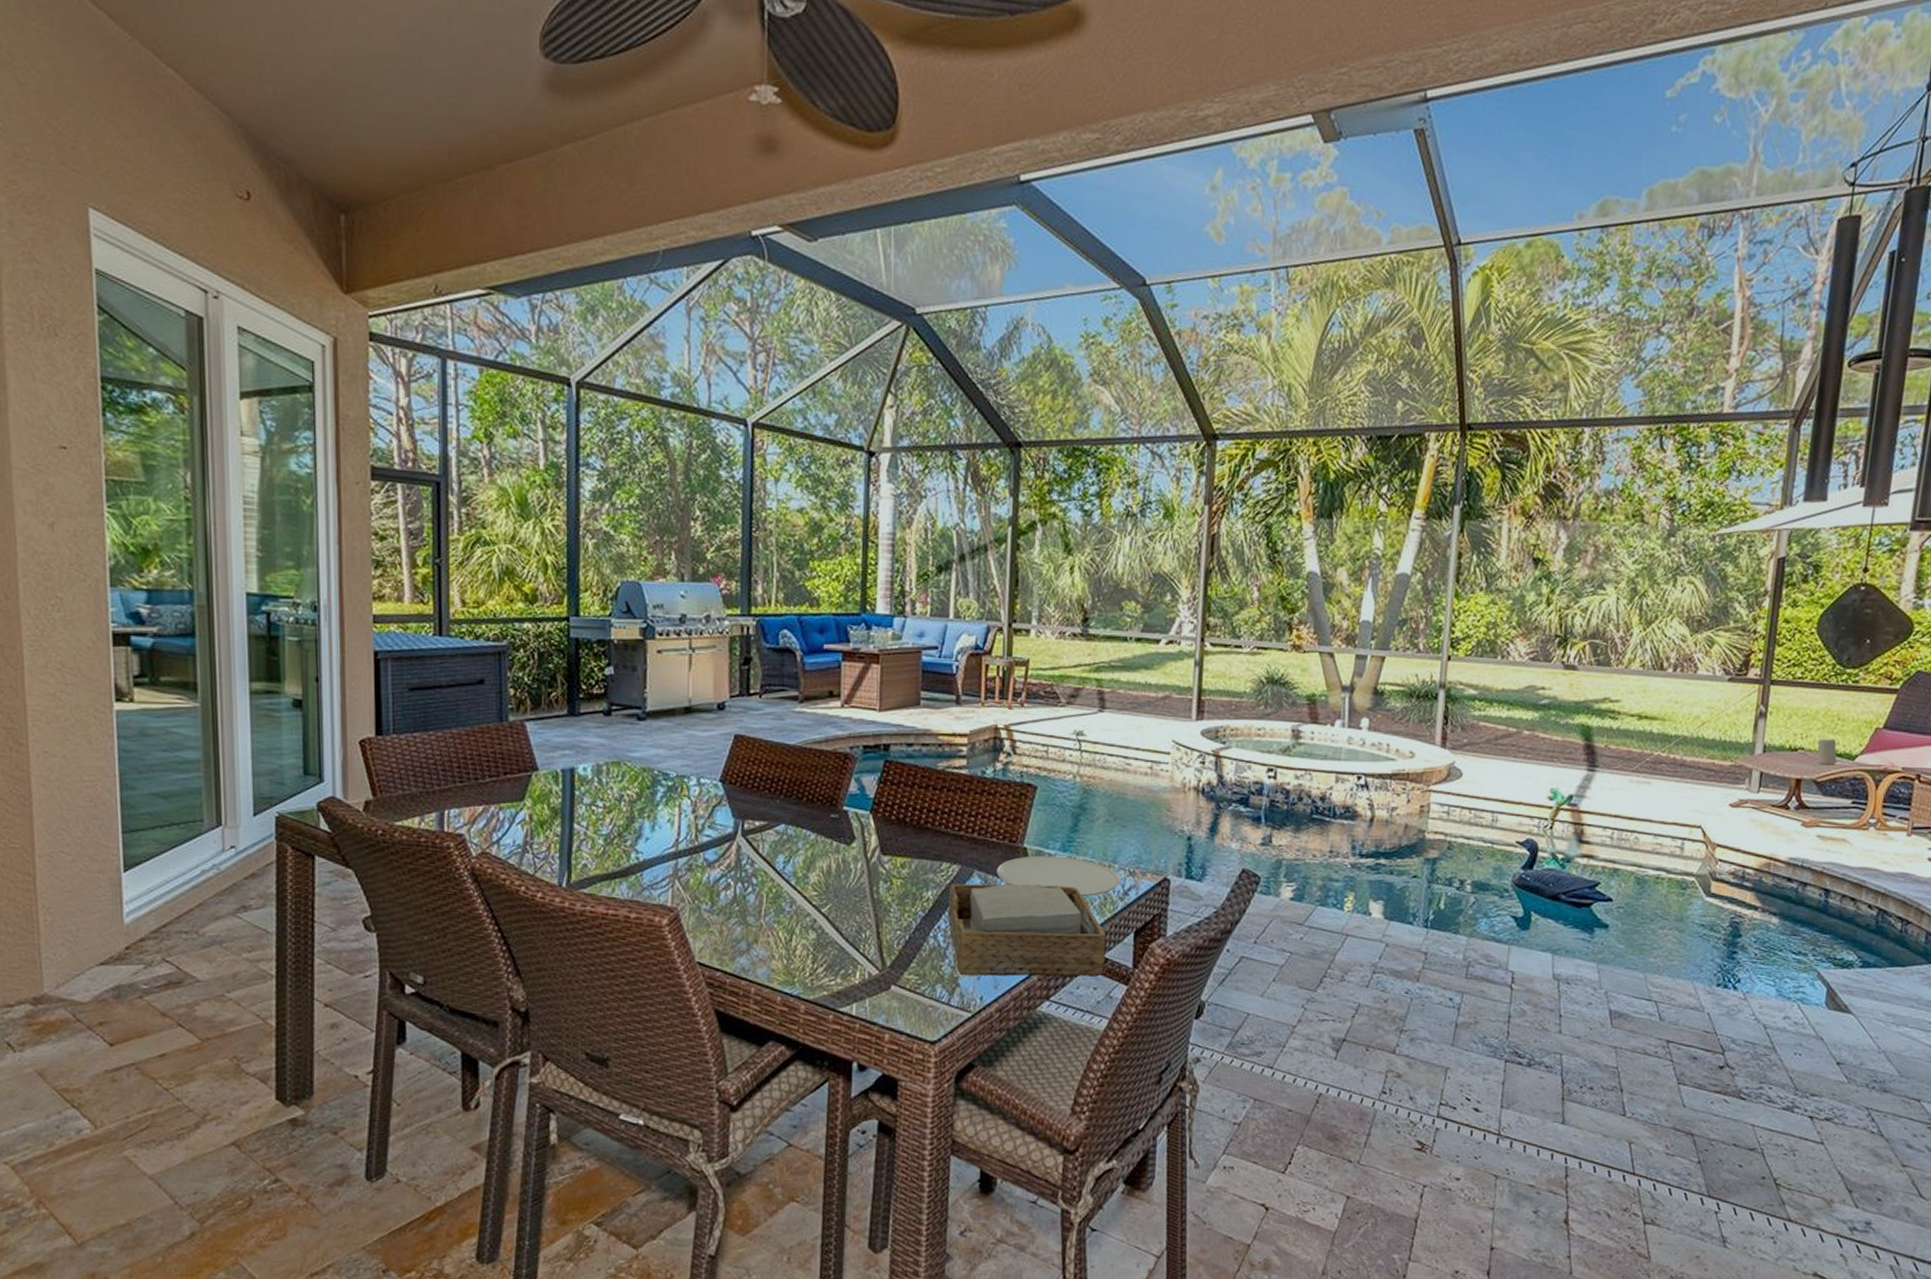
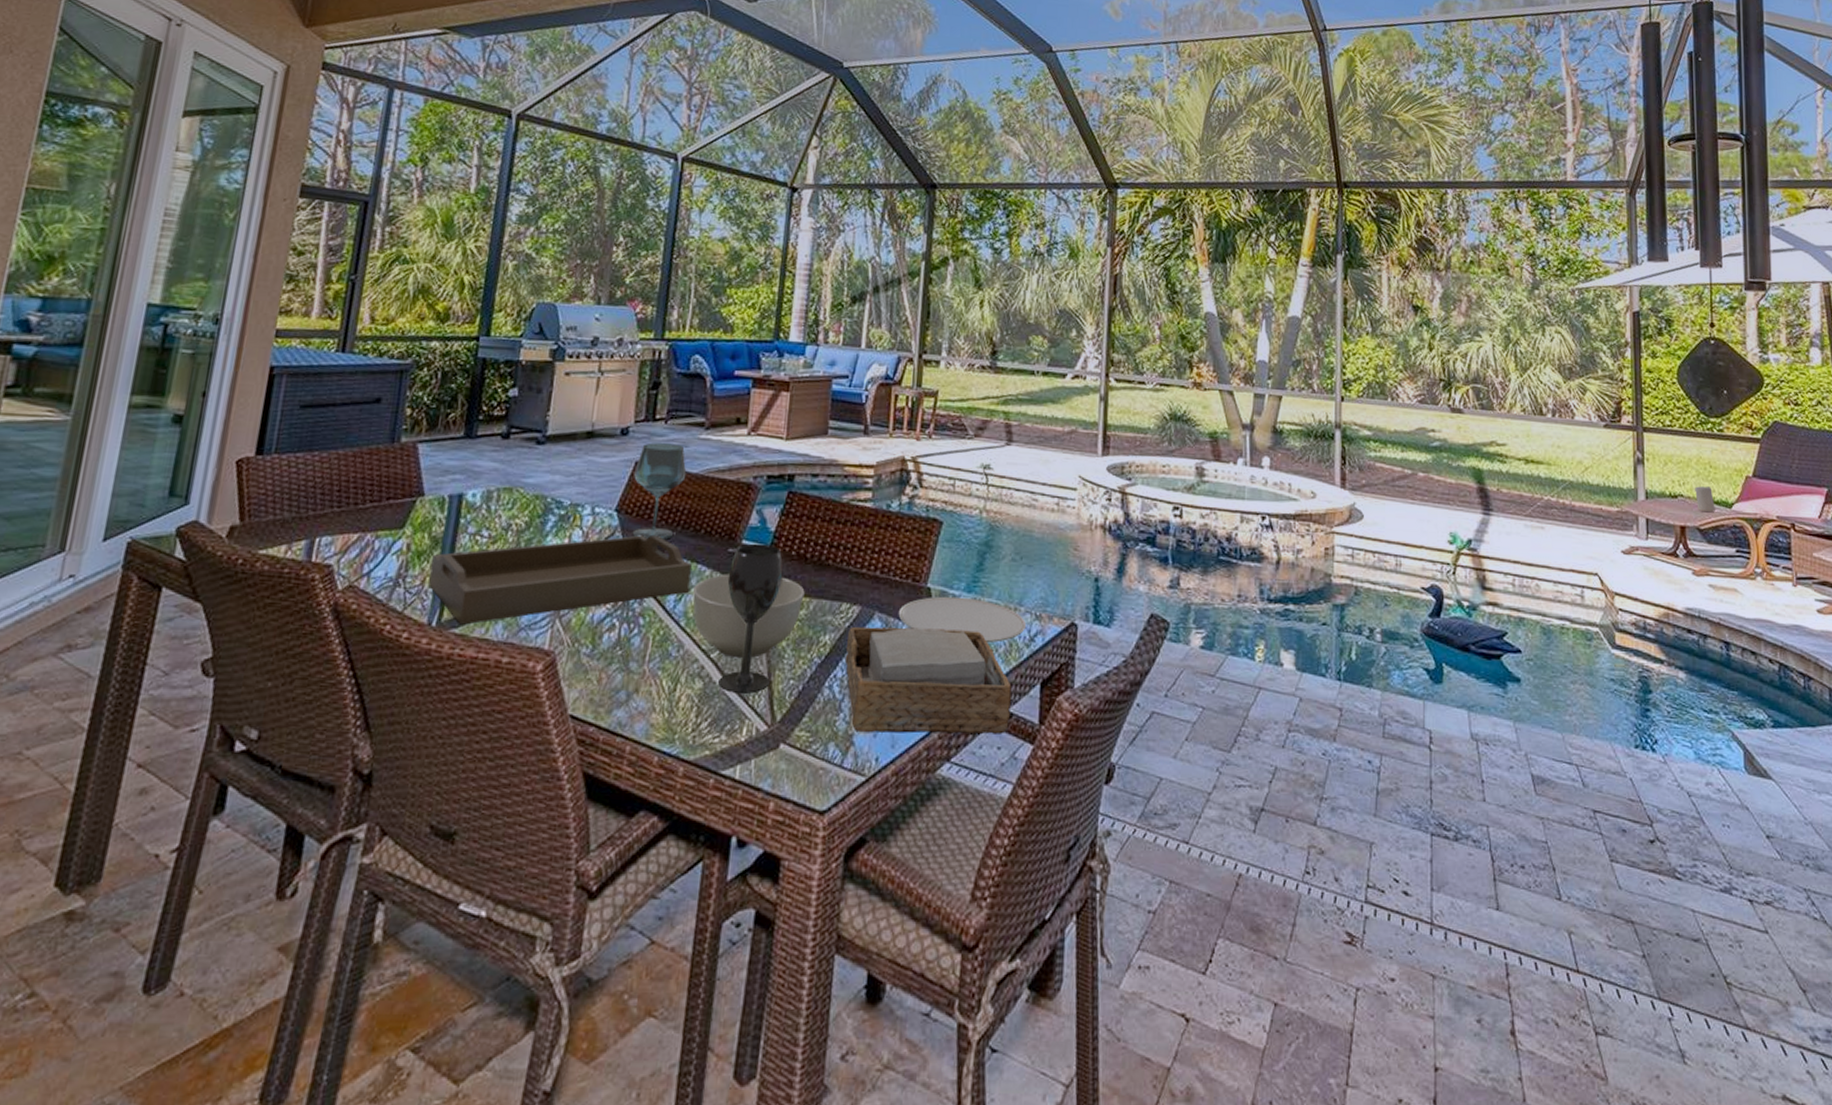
serving tray: none [554,802,797,886] -> present [429,534,692,625]
wine glass: none [734,716,785,807] -> present [632,442,687,540]
bowl: none [800,837,906,913] -> present [693,574,805,659]
wine glass: none [831,809,884,943] -> present [718,543,783,694]

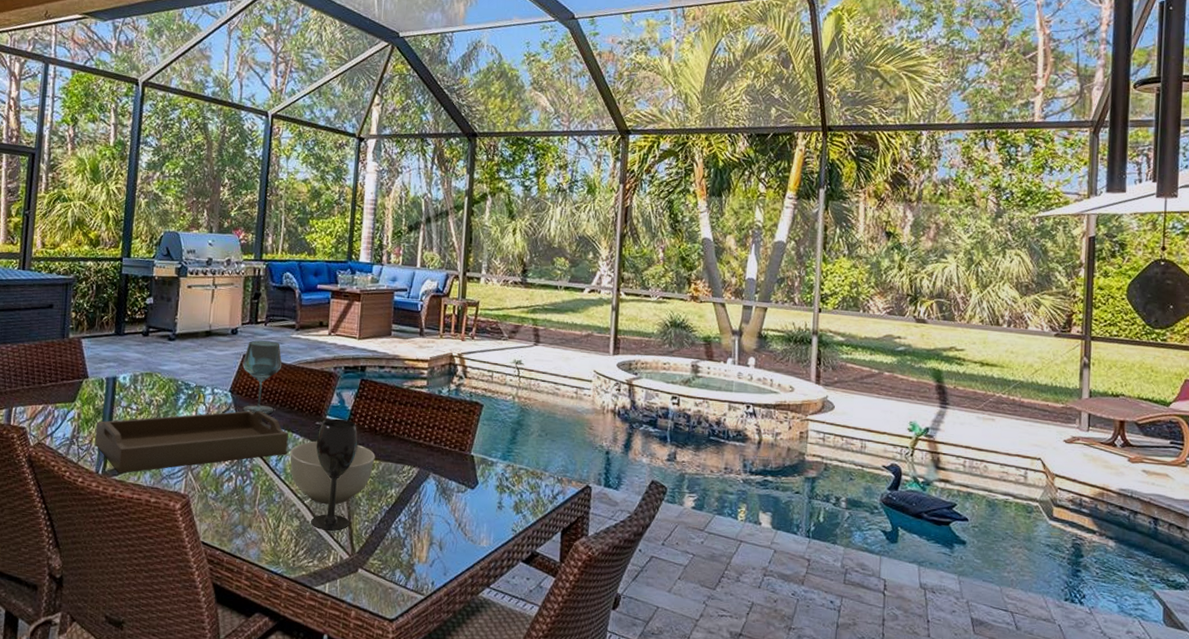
napkin holder: present [844,626,1012,736] -> none [407,483,538,569]
plate: present [898,596,1027,644] -> none [448,462,551,500]
candle: present [1695,486,1715,513] -> none [1136,387,1154,410]

